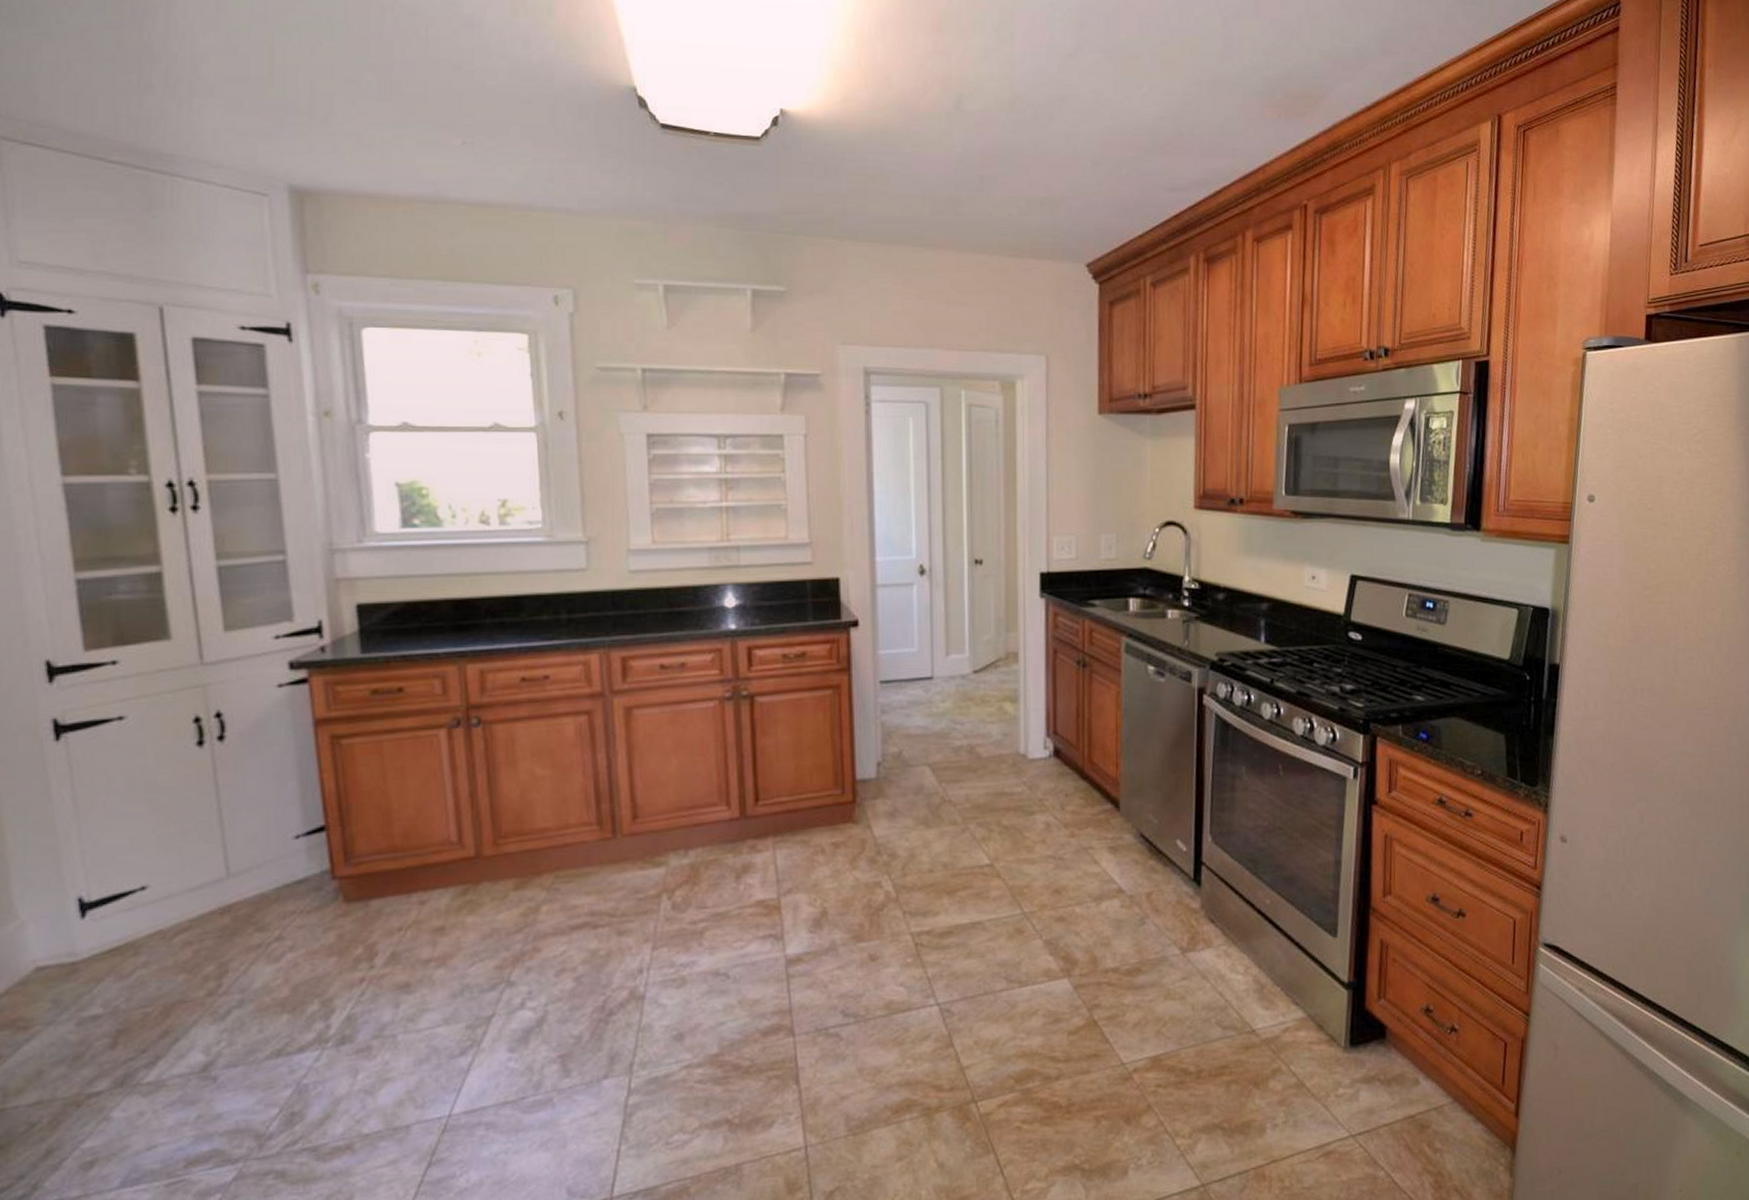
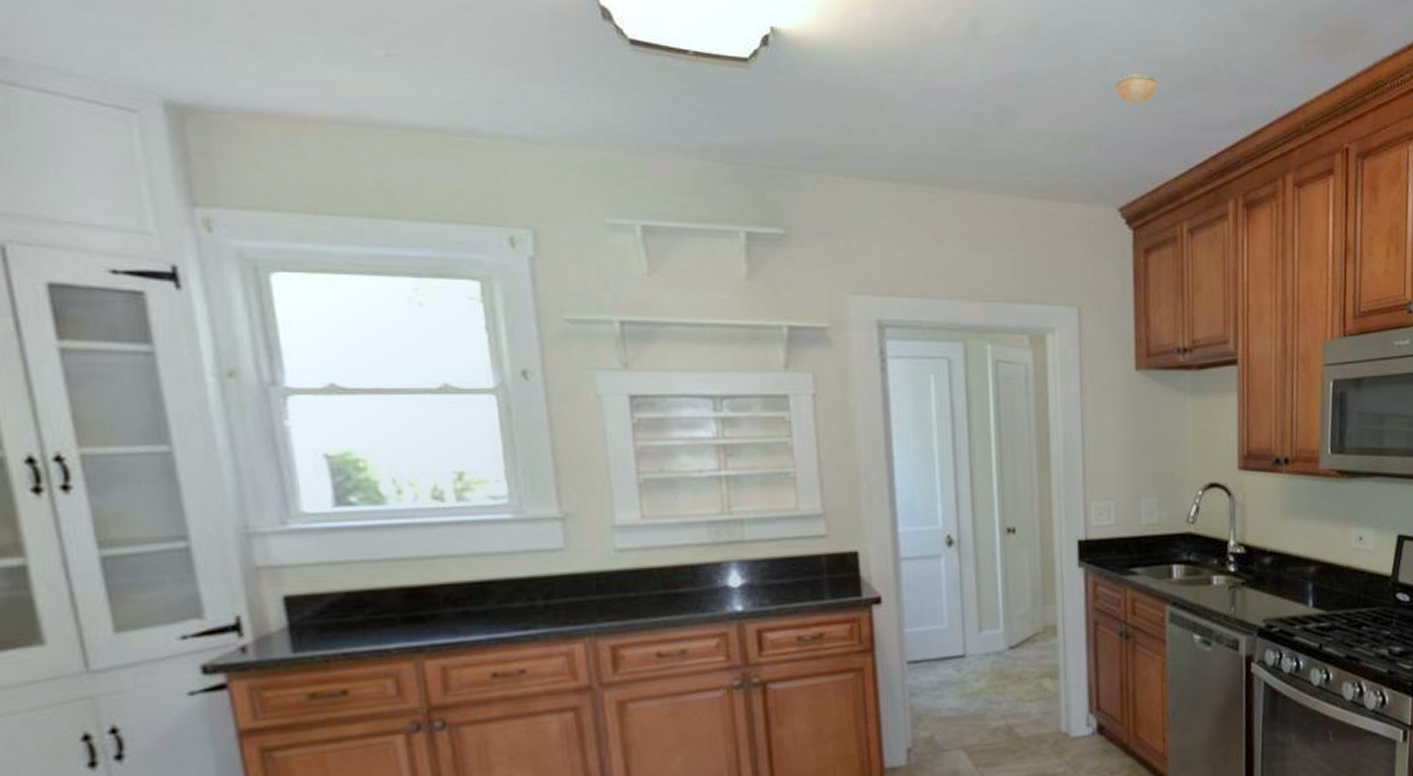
smoke detector: none [1086,140,1126,169] -> present [1115,73,1158,104]

